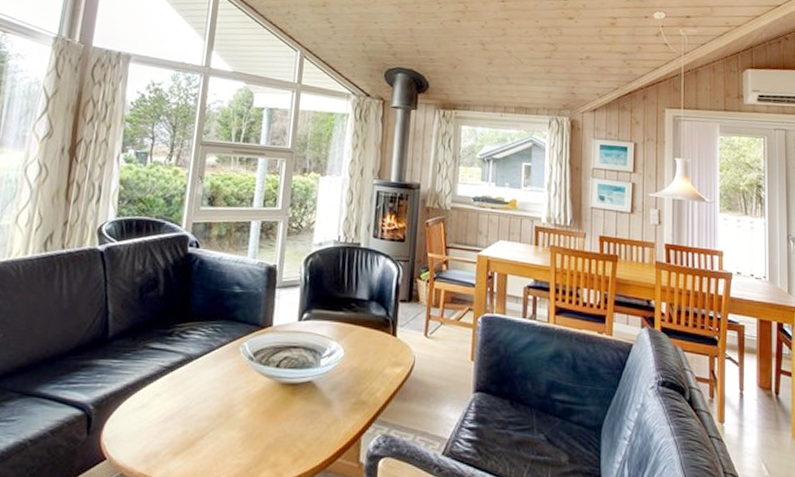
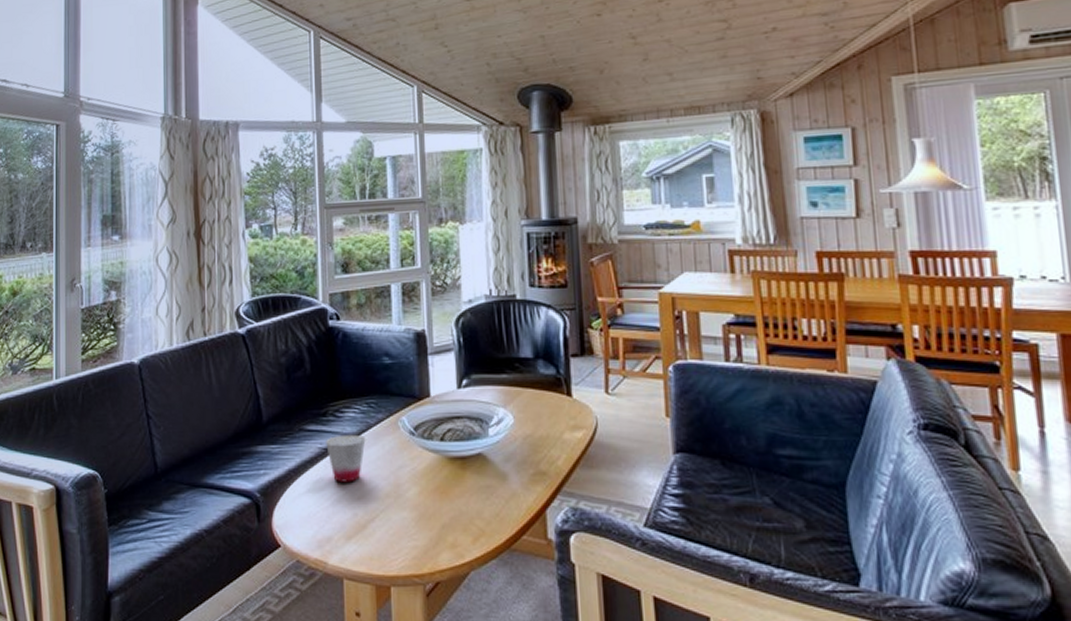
cup: none [167,354,207,401] -> present [326,434,366,482]

